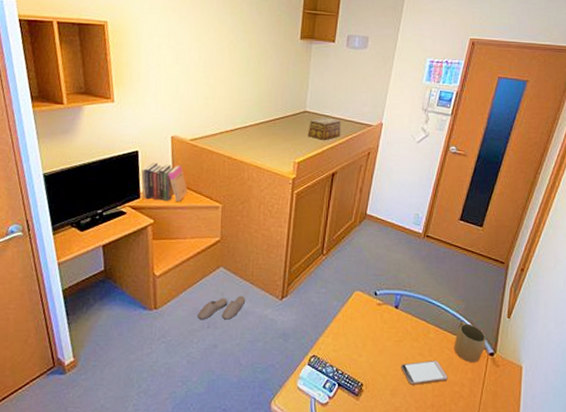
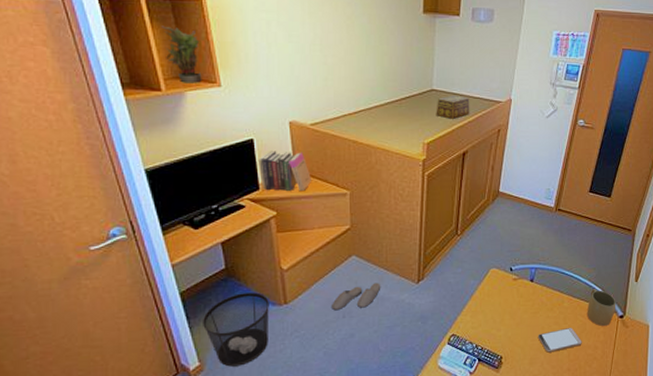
potted plant: none [68,47,99,99] -> present [161,25,202,83]
waste bin: none [80,295,141,366] -> present [203,292,269,367]

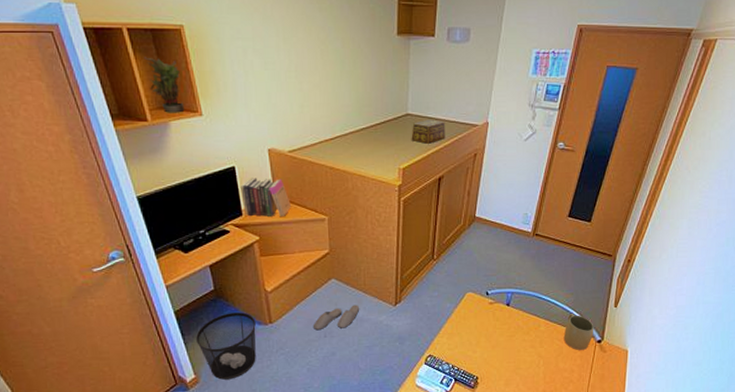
smartphone: present [537,328,582,353] -> none [513,351,558,375]

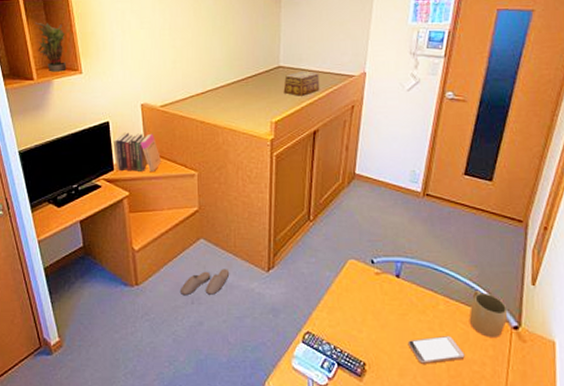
waste bin: present [196,312,256,380] -> none [63,272,122,346]
smartphone: none [513,351,558,375] -> present [407,336,465,364]

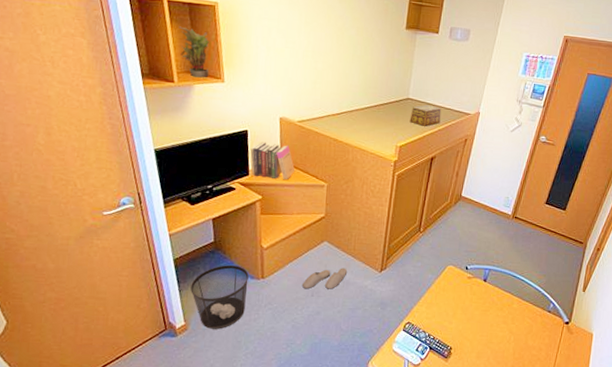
waste bin: none [63,272,122,346] -> present [190,265,249,329]
smartphone: present [407,336,465,364] -> none [486,328,528,349]
mug: present [468,289,508,339] -> none [534,293,563,331]

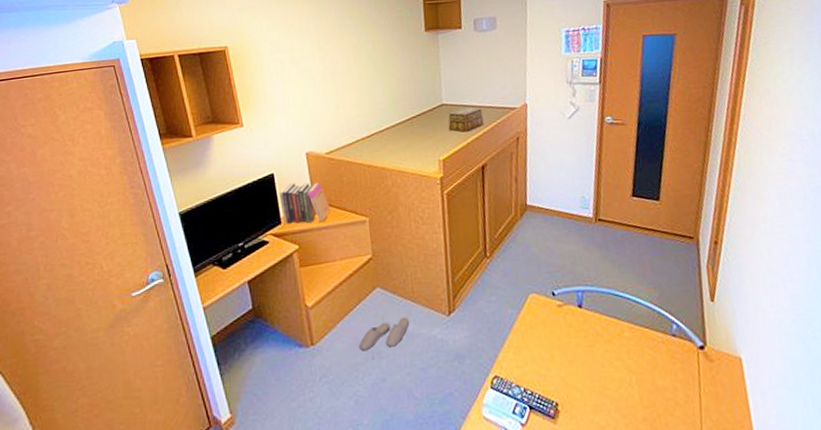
potted plant: present [179,26,209,78] -> none [191,77,227,127]
waste bin: present [190,265,249,329] -> none [233,333,297,419]

